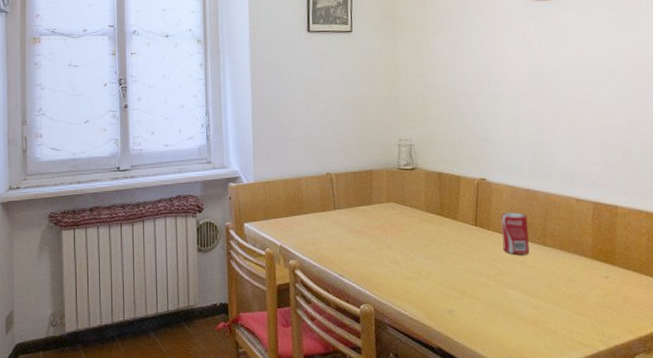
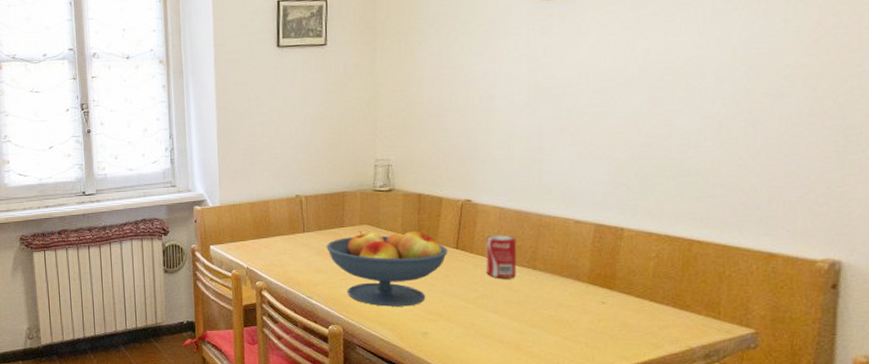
fruit bowl: none [355,208,468,284] -> present [326,231,448,307]

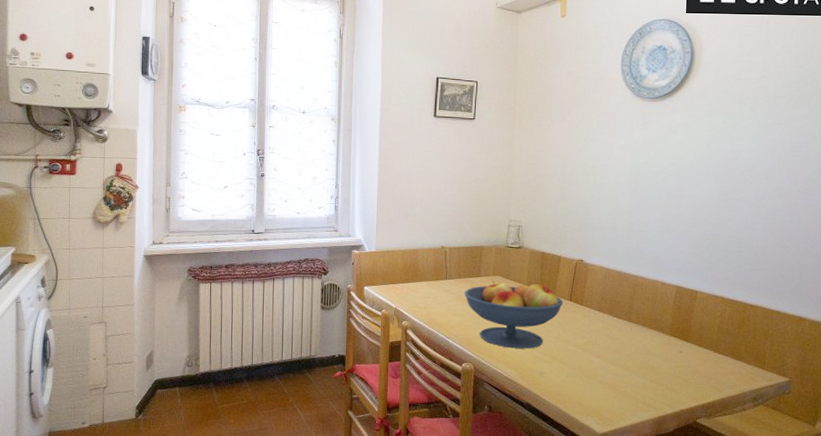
beverage can: present [486,235,517,278] -> none [592,291,617,328]

